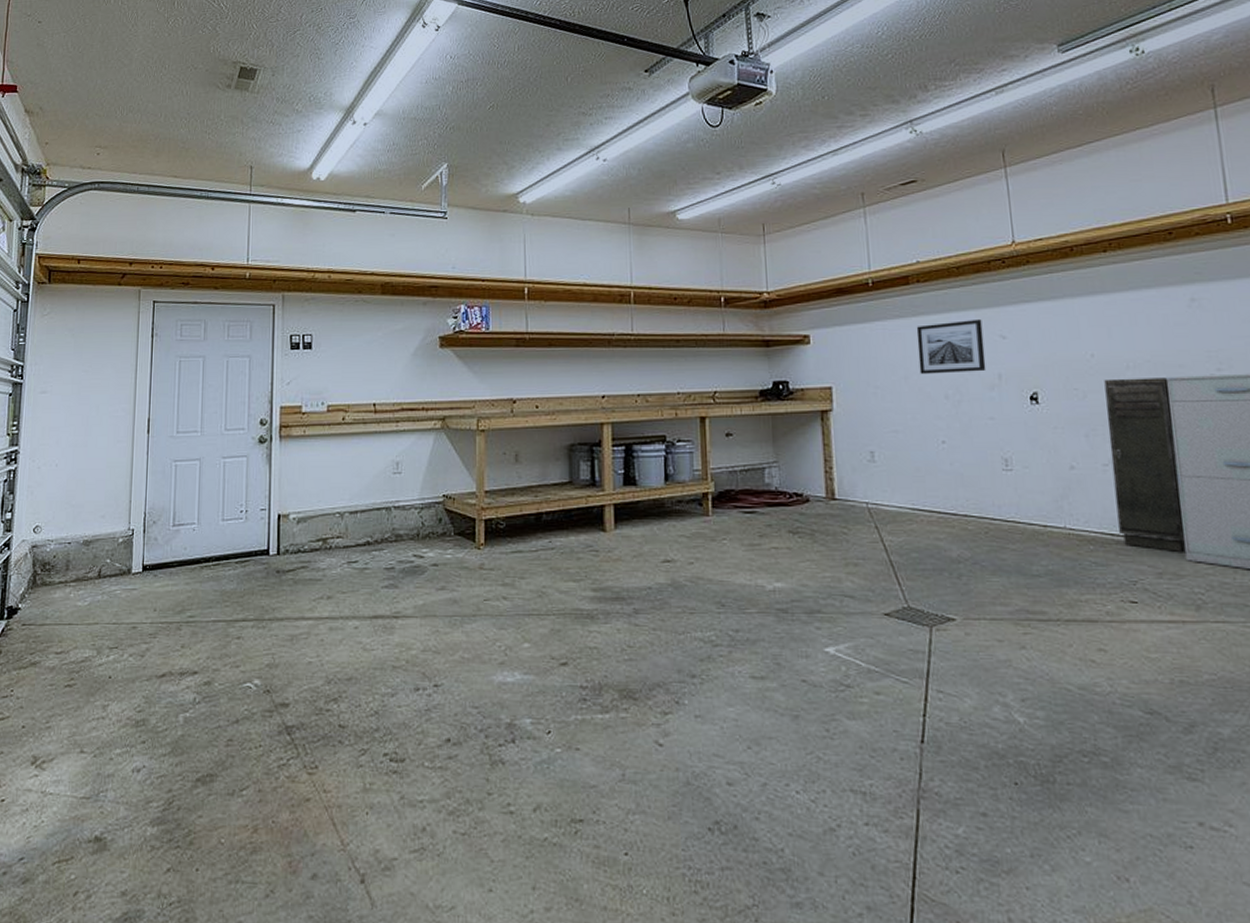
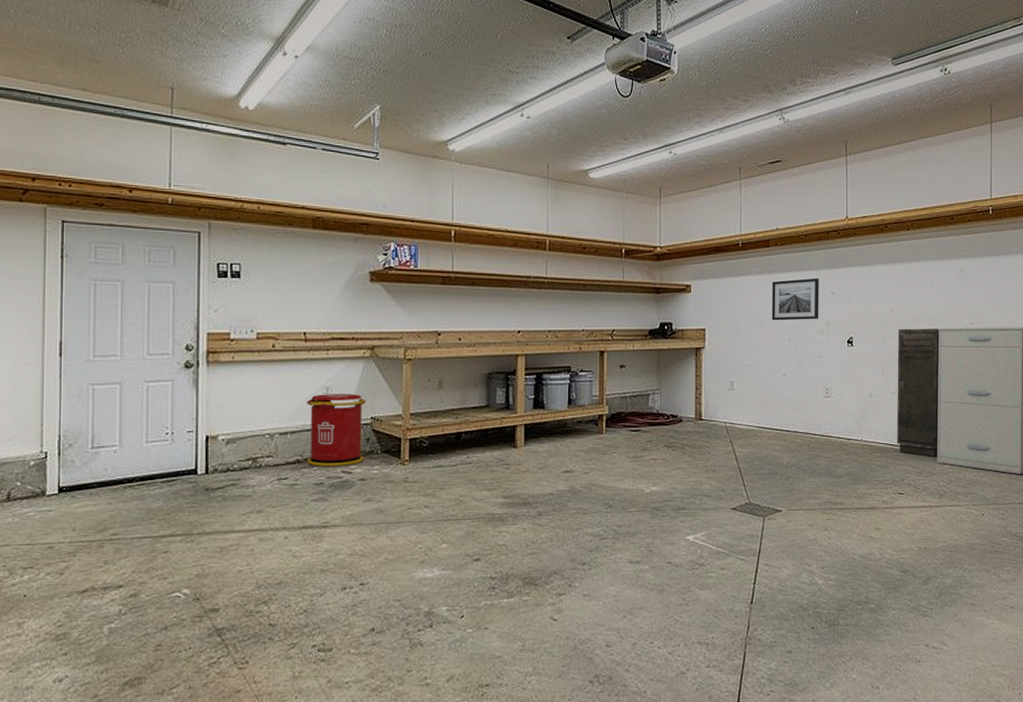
trash can: none [377,469,438,549] -> present [307,394,366,466]

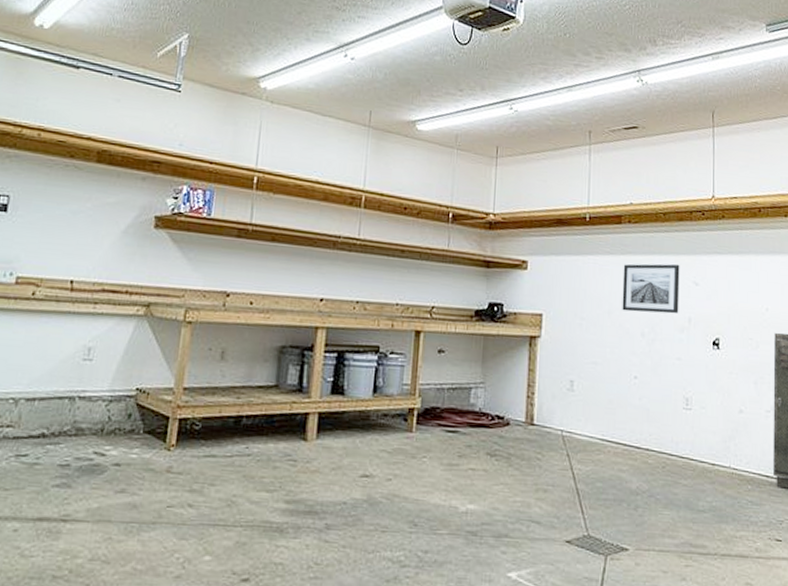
trash can: present [307,394,366,466] -> none [54,355,134,446]

